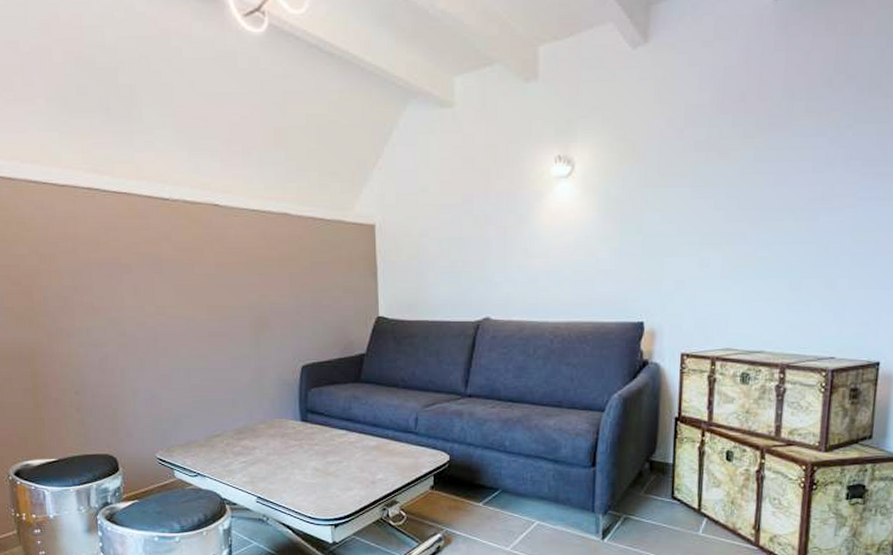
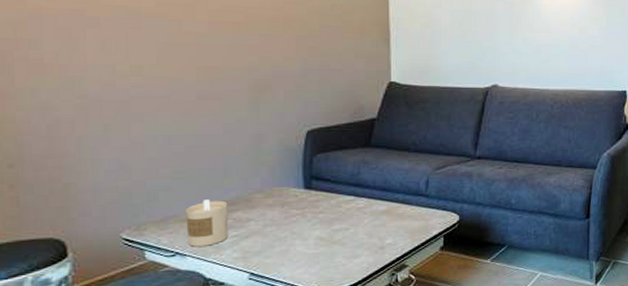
candle: none [203,427,239,469] -> present [185,199,229,247]

